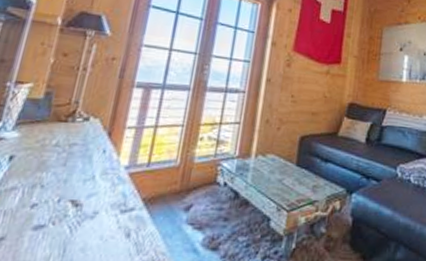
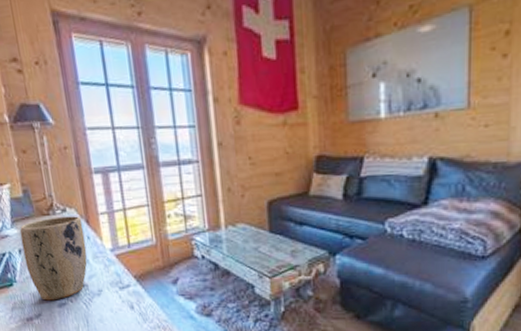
plant pot: none [10,124,104,221] -> present [19,216,88,301]

